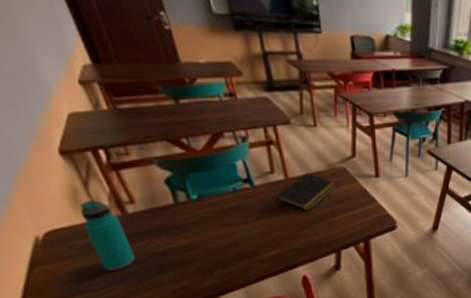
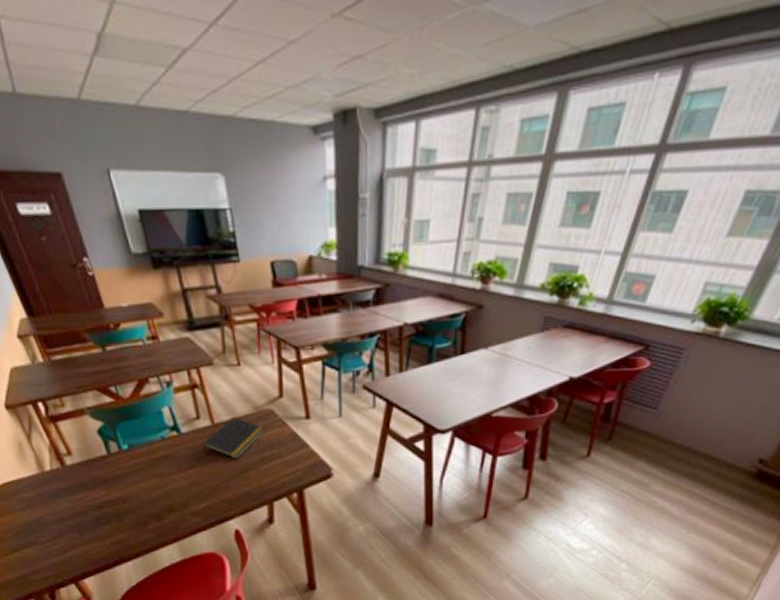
water bottle: present [79,201,135,270] -> none [24,453,75,523]

